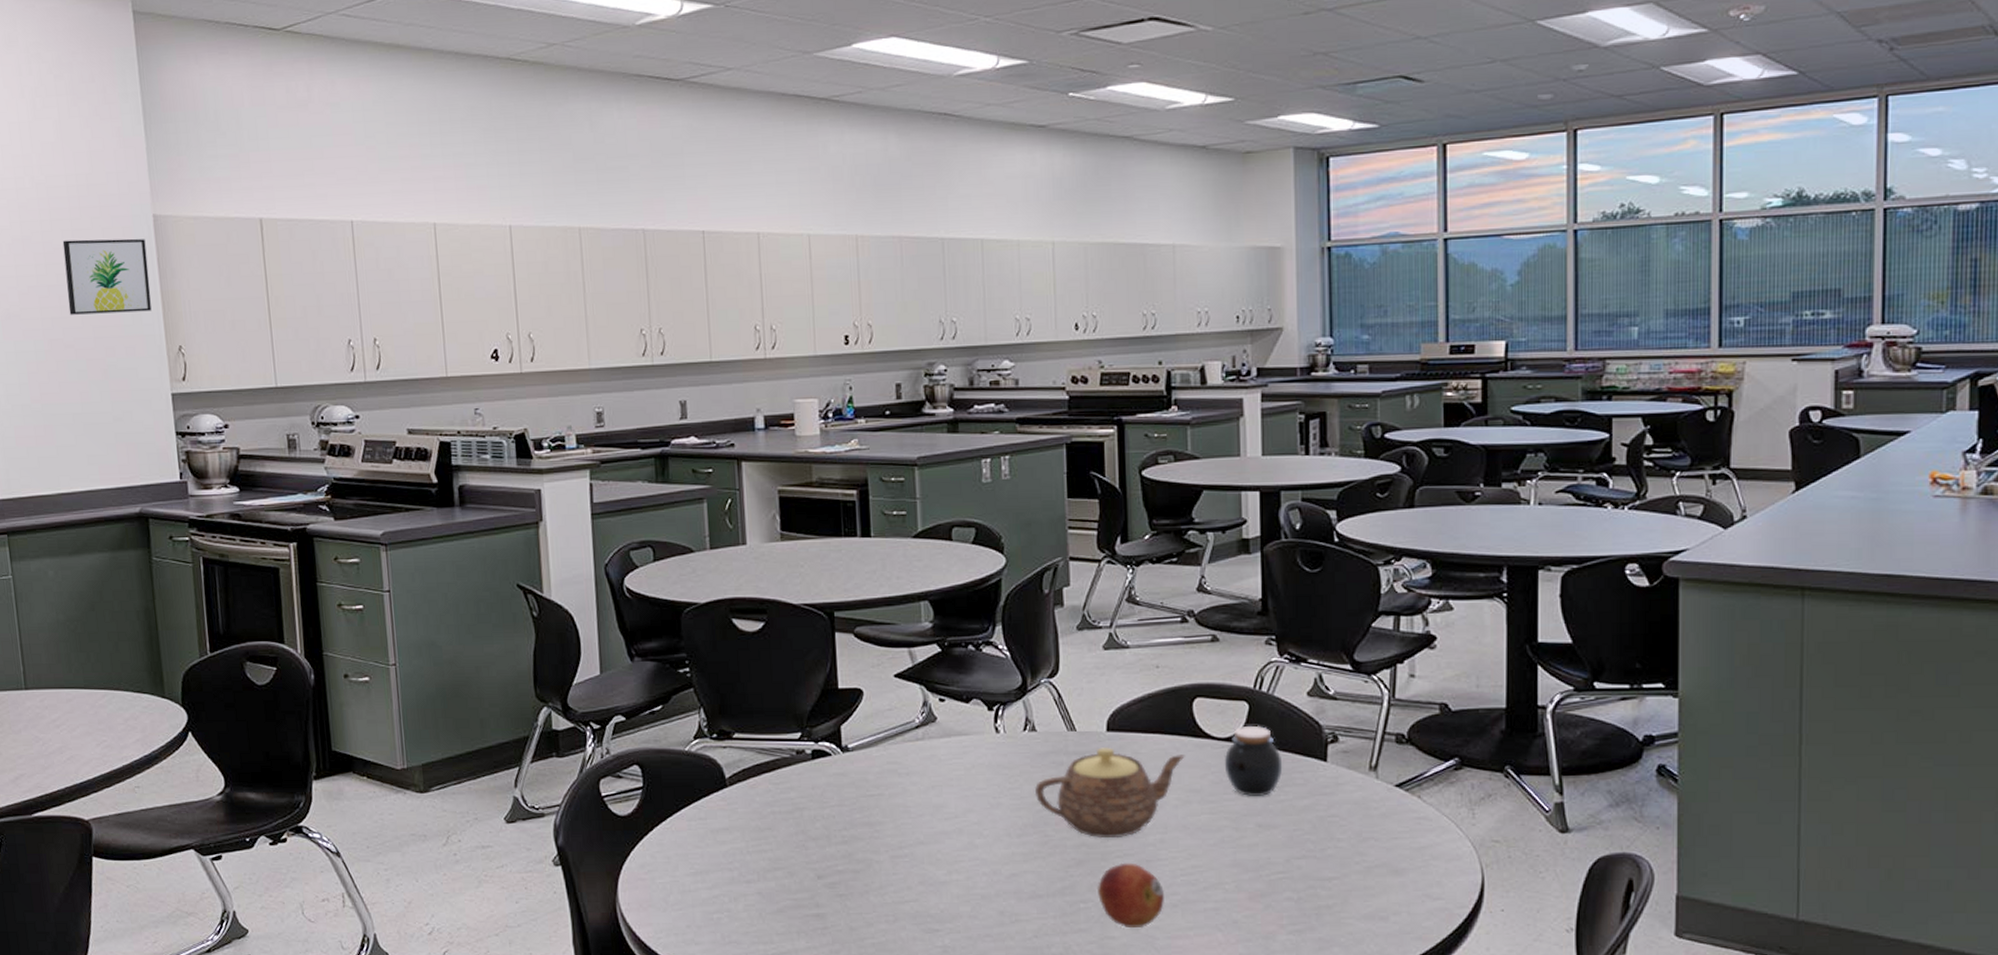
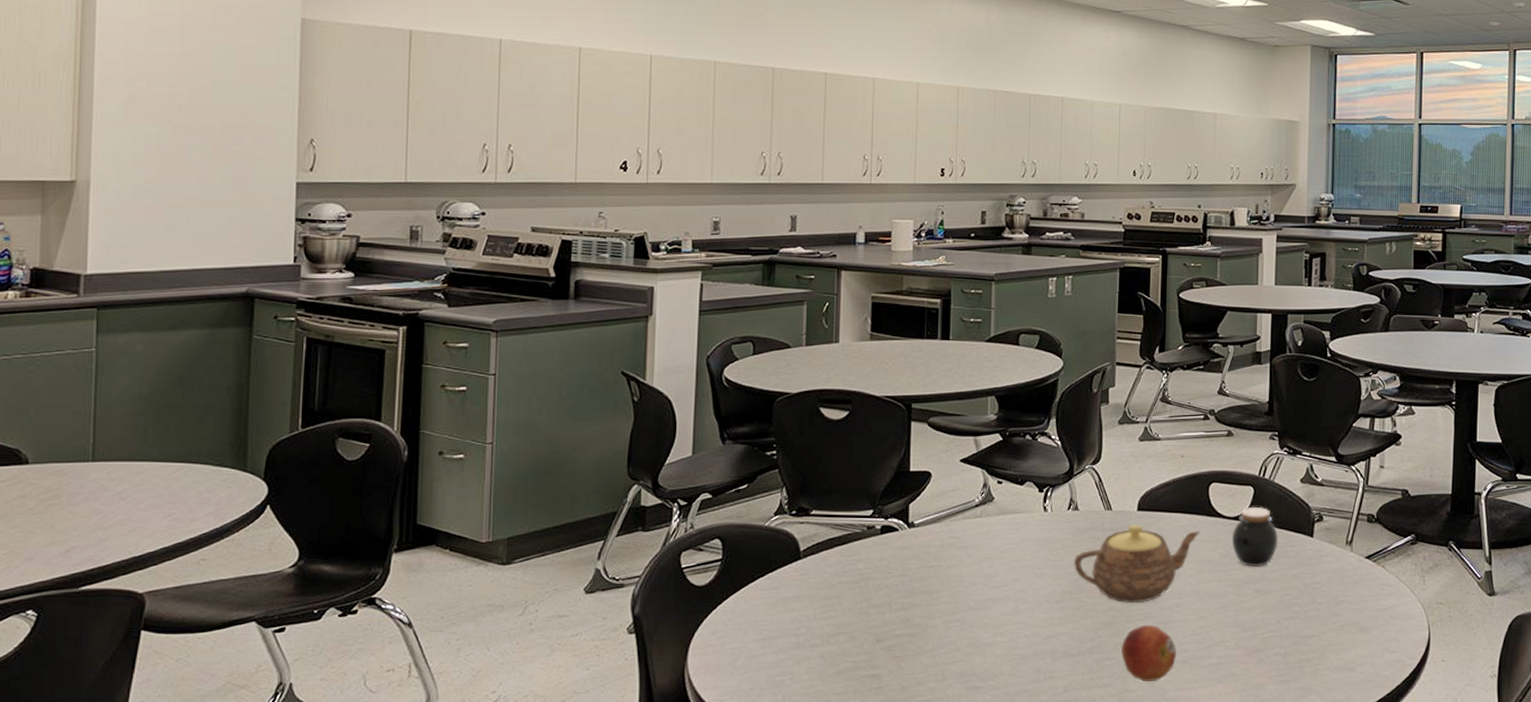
wall art: present [62,238,152,315] -> none [199,34,290,106]

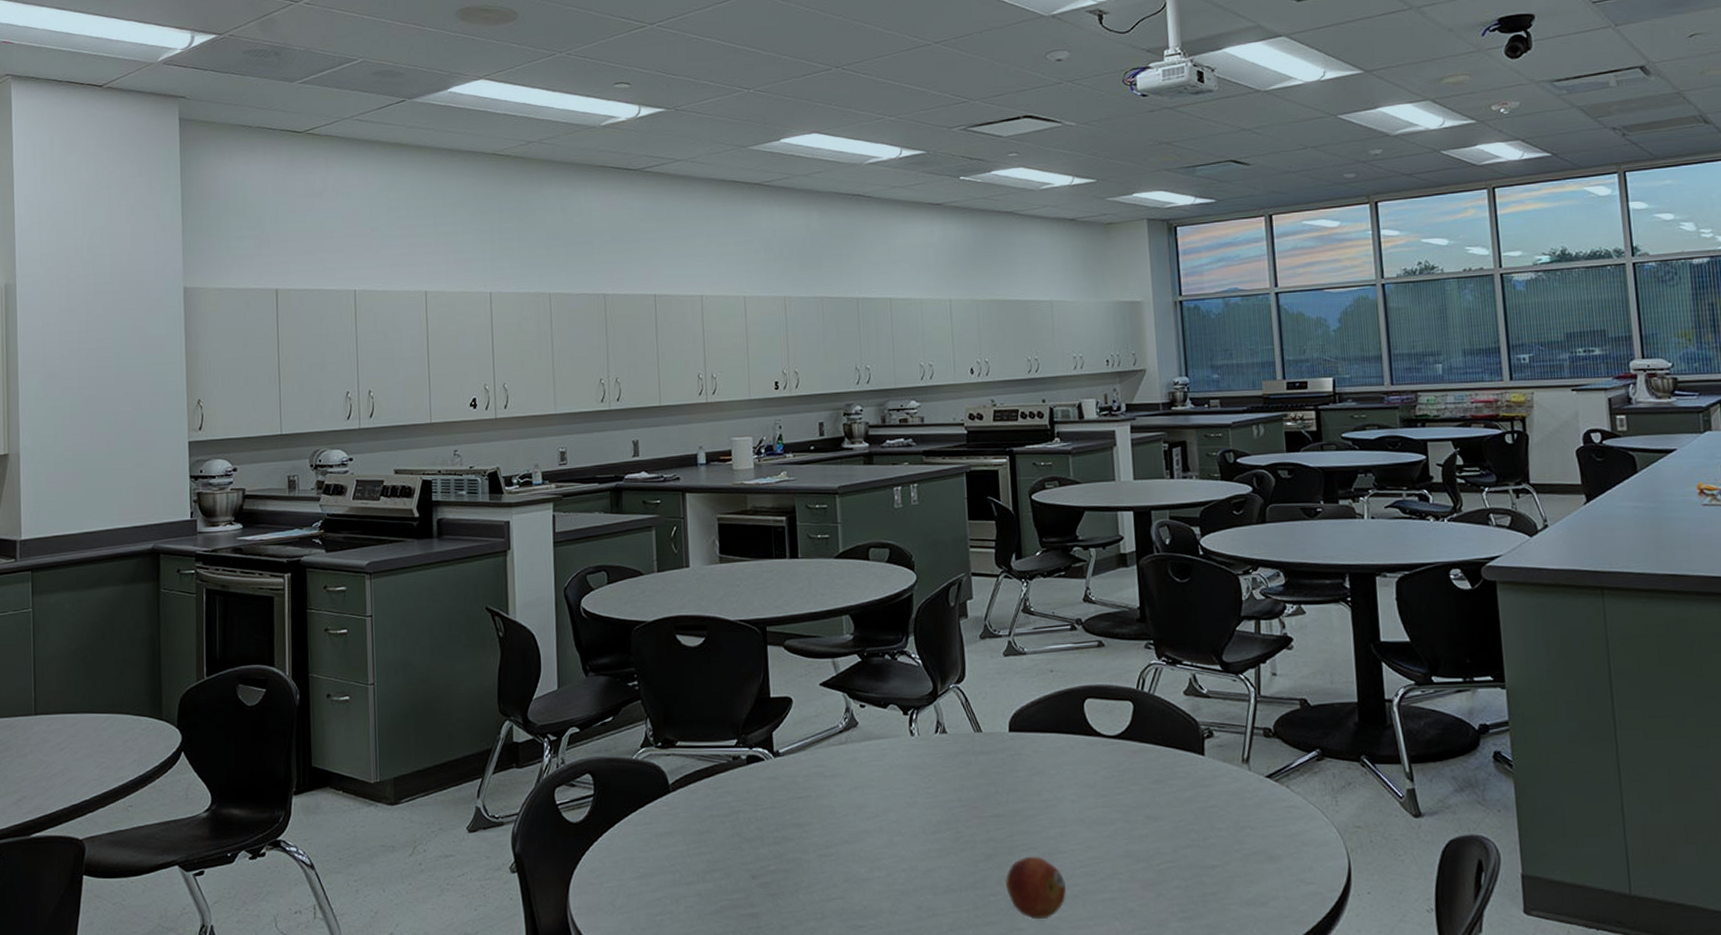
teapot: present [1073,524,1200,604] -> none [946,747,1079,834]
jar: present [1231,506,1279,566] -> none [1113,723,1166,790]

